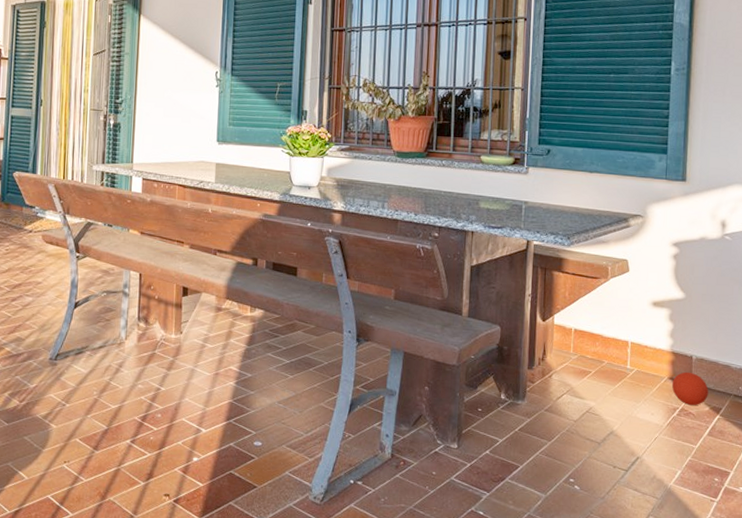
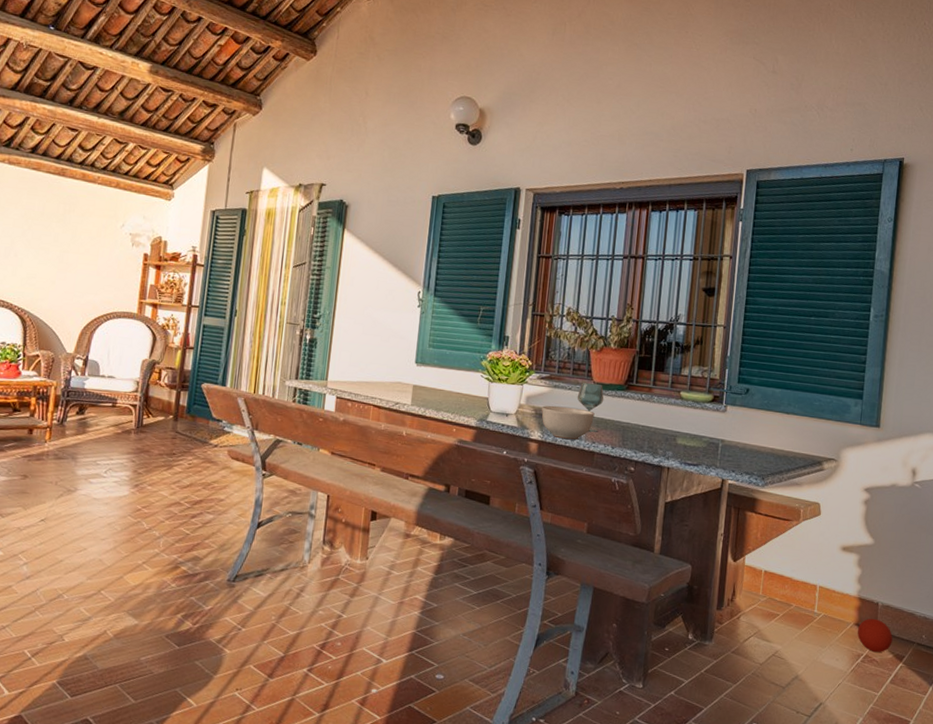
bowl: none [343,176,396,209] -> present [541,405,595,440]
wine glass: none [377,151,405,200] -> present [577,382,604,432]

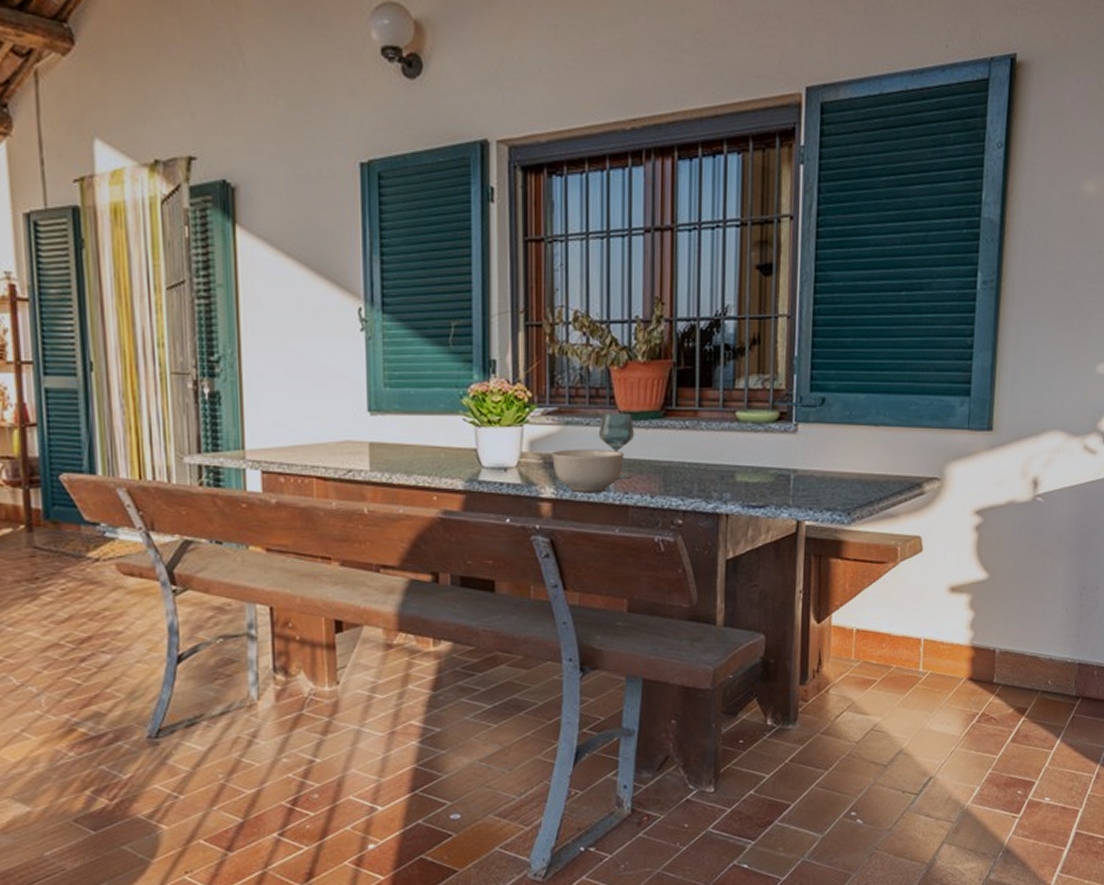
ball: present [857,618,893,652] -> none [970,668,1013,708]

